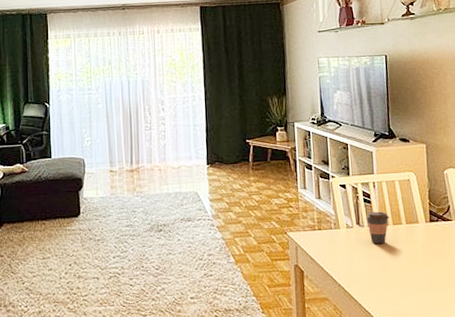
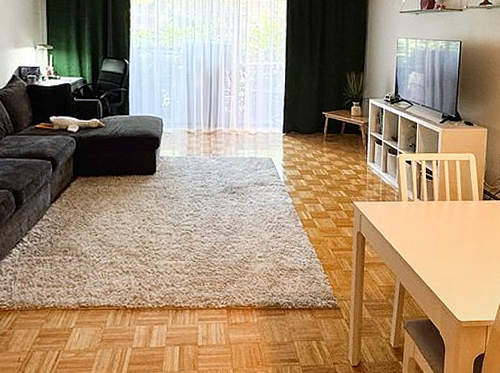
coffee cup: present [366,211,389,244] -> none [427,188,447,217]

